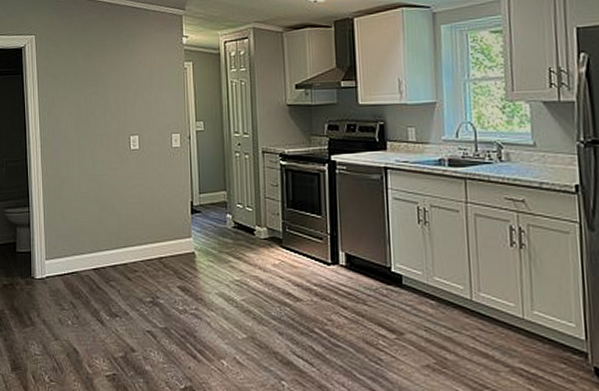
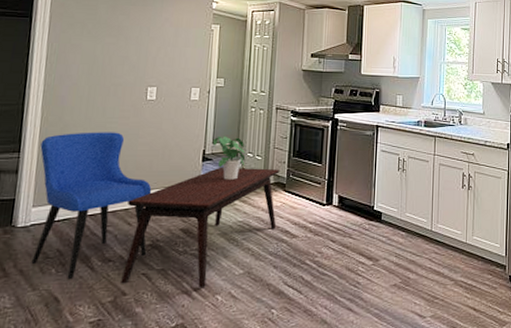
dining chair: none [45,184,149,331] -> present [31,132,152,278]
coffee table: none [126,219,277,351] -> present [121,167,280,288]
potted plant: none [199,185,236,234] -> present [212,136,246,180]

